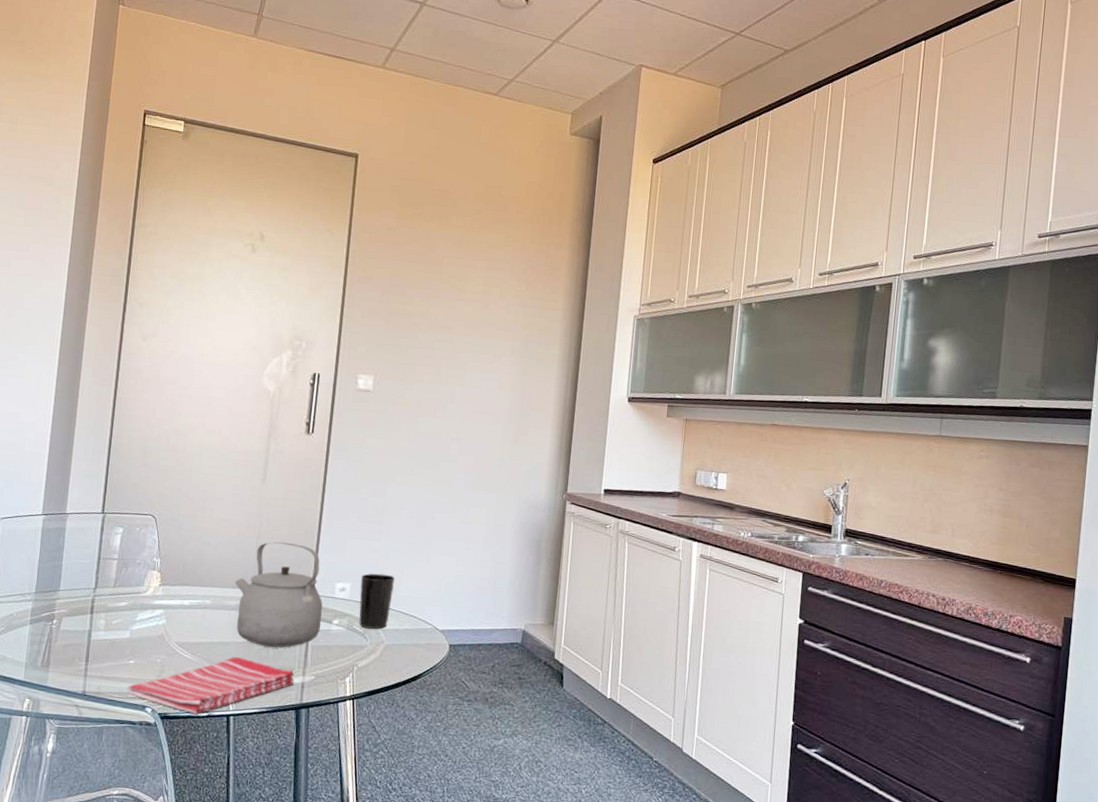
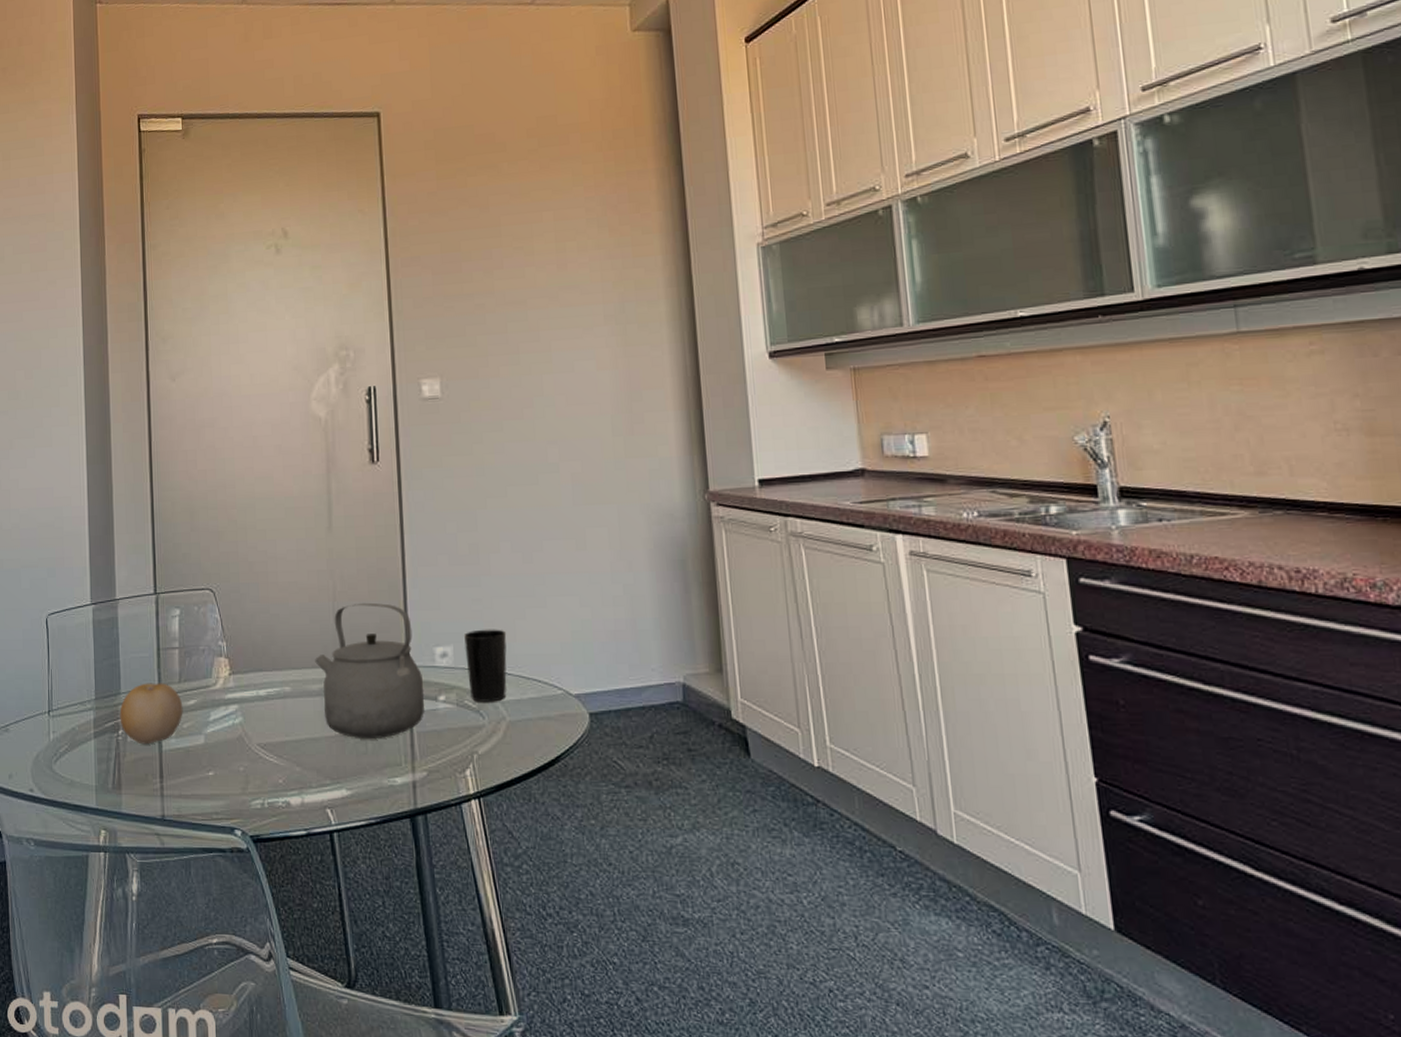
fruit: none [55,584,115,634] -> present [119,683,183,745]
dish towel: present [127,657,294,715] -> none [210,756,402,834]

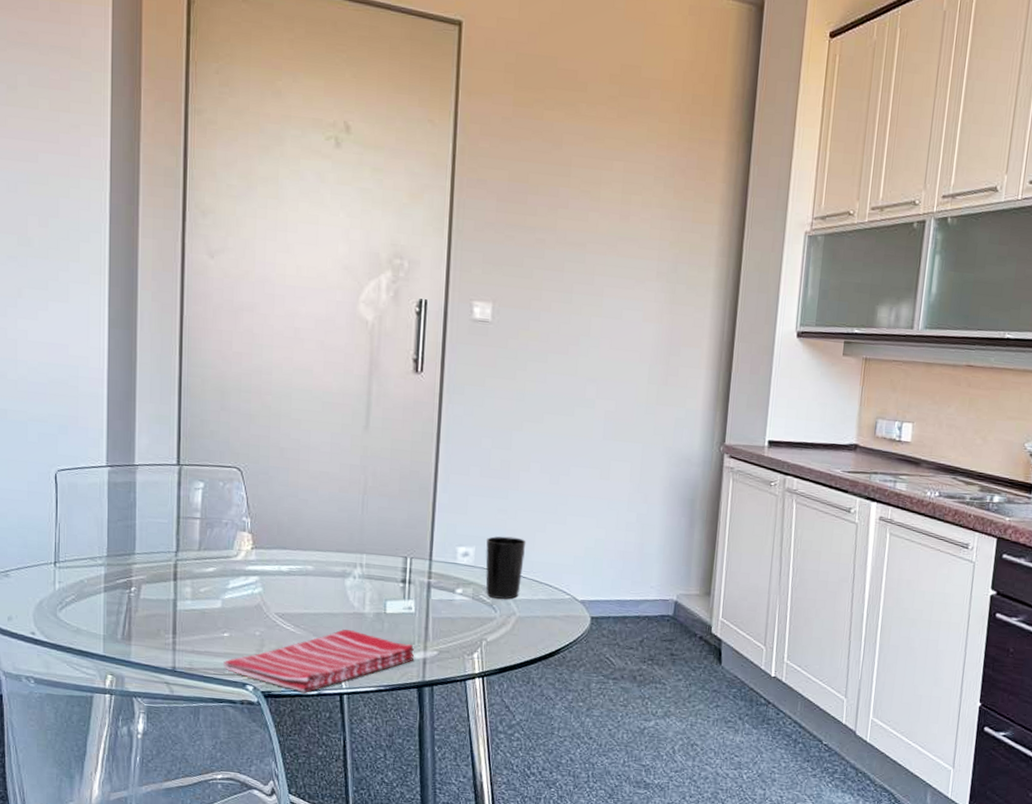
fruit: present [119,683,183,745] -> none [133,547,201,603]
dish towel: none [210,756,402,834] -> present [223,629,414,693]
tea kettle: present [315,602,424,738] -> none [340,499,443,620]

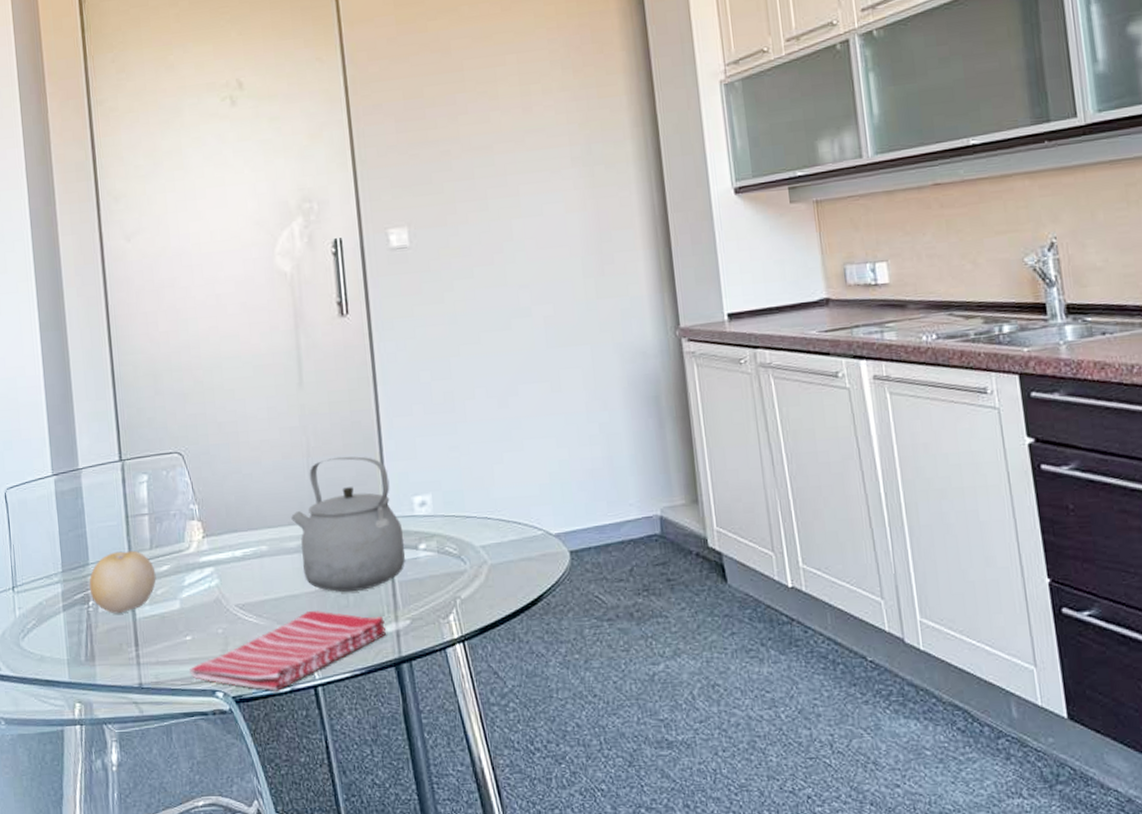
fruit: none [133,547,201,603] -> present [89,550,157,614]
tea kettle: none [340,499,443,620] -> present [291,456,405,592]
cup: present [485,536,527,599] -> none [441,474,487,548]

